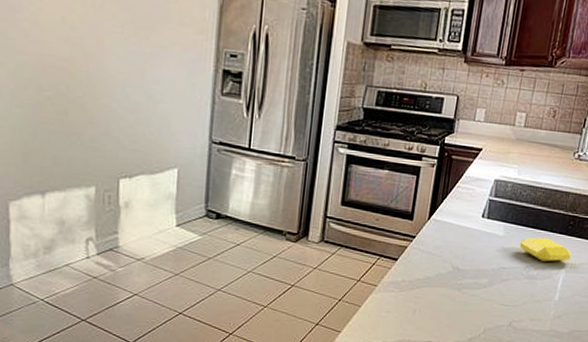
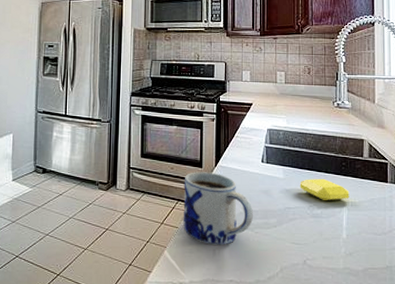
mug: none [383,224,465,305] -> present [183,172,254,245]

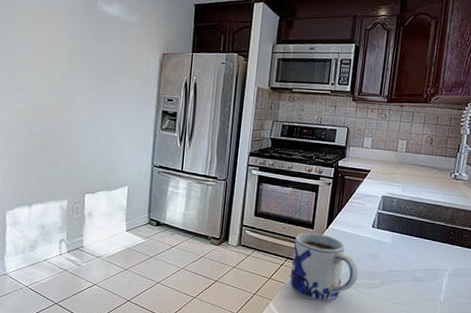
soap bar: present [300,178,349,201] -> none [406,245,453,267]

